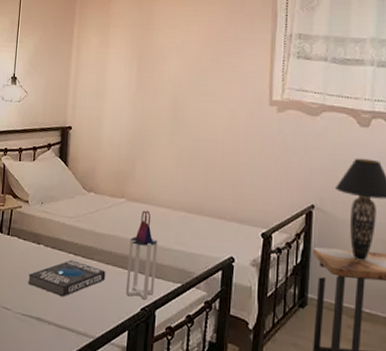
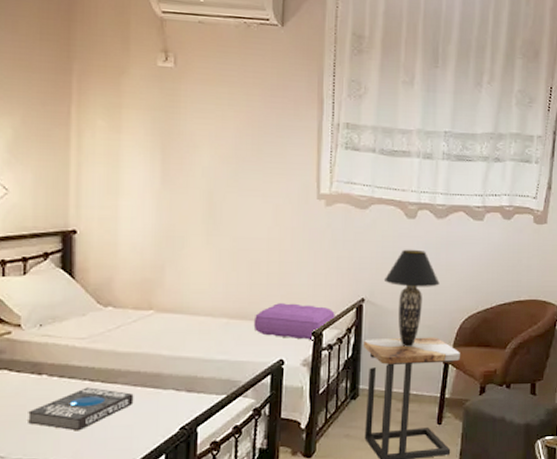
tote bag: present [126,210,158,300] -> none [161,321,196,418]
pillow: none [207,202,285,241] -> present [253,303,335,340]

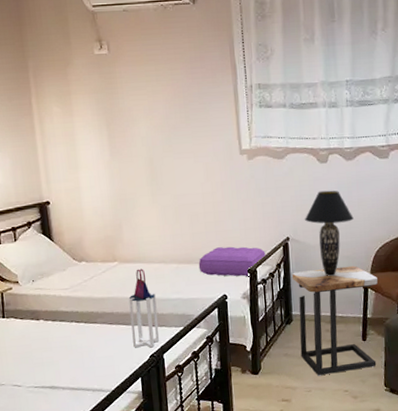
book: present [28,387,134,431] -> none [33,327,112,363]
tote bag: none [161,321,196,418] -> present [128,268,160,348]

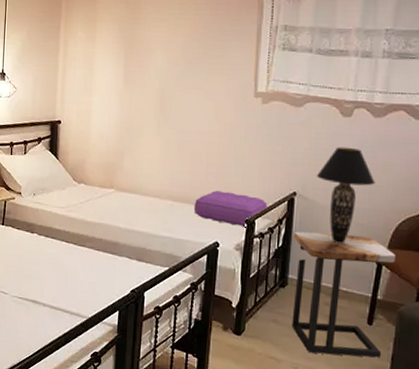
tote bag: present [128,268,160,348] -> none [116,199,146,283]

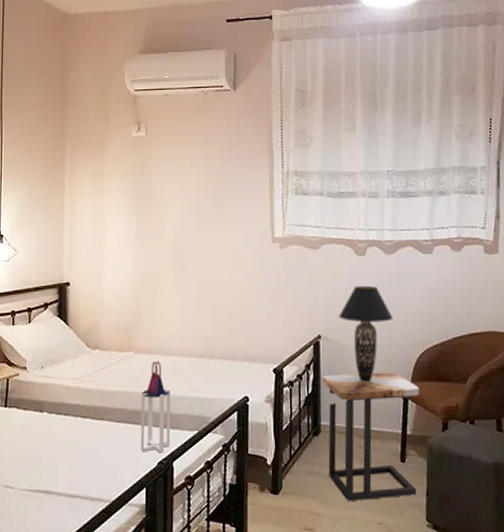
tote bag: none [116,199,146,283] -> present [141,361,171,453]
pillow: present [194,191,268,227] -> none [220,342,294,377]

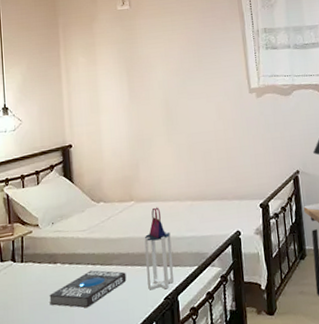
book: none [32,423,118,464] -> present [49,270,127,308]

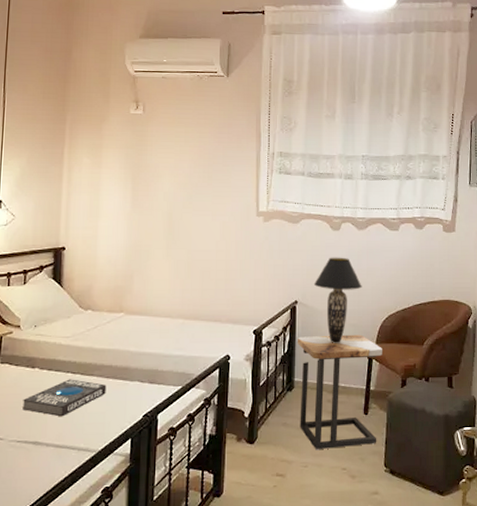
tote bag: present [144,207,175,290] -> none [128,321,158,407]

